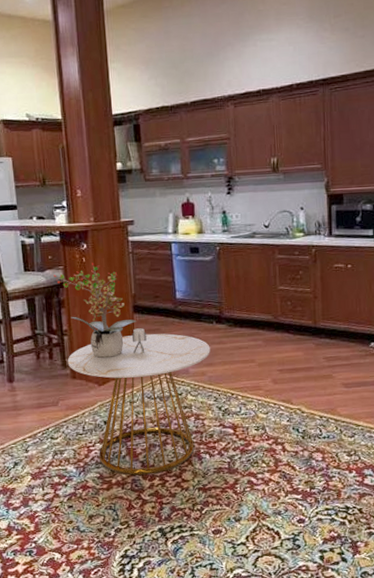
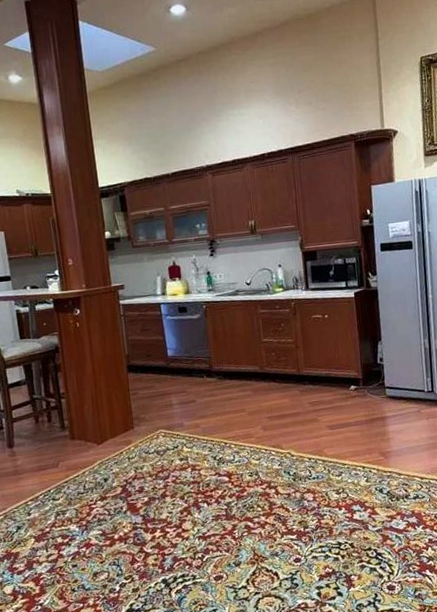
potted plant: present [54,262,136,358] -> none [49,326,131,418]
side table: present [67,328,210,475] -> none [65,386,203,530]

